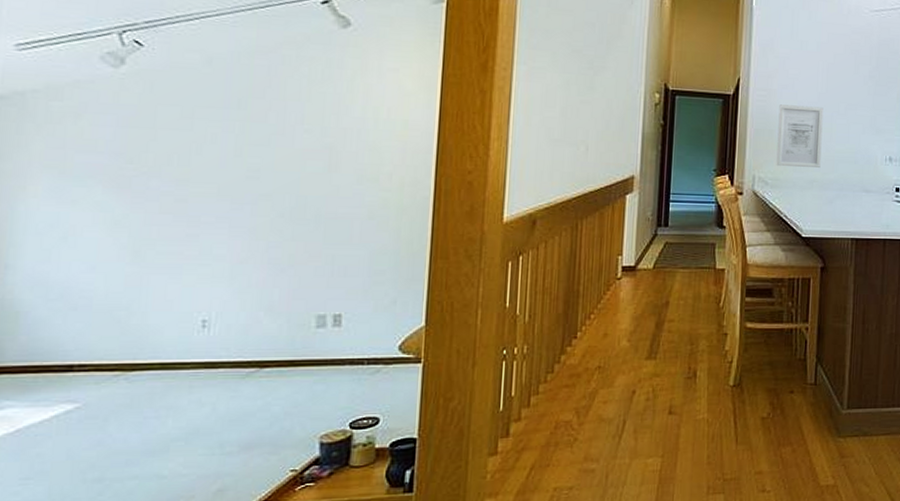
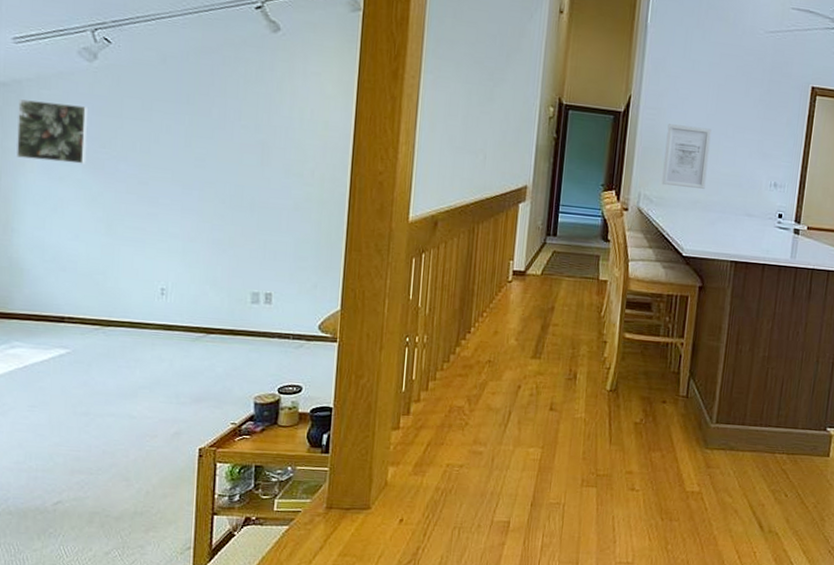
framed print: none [15,114,113,184] -> present [17,99,89,164]

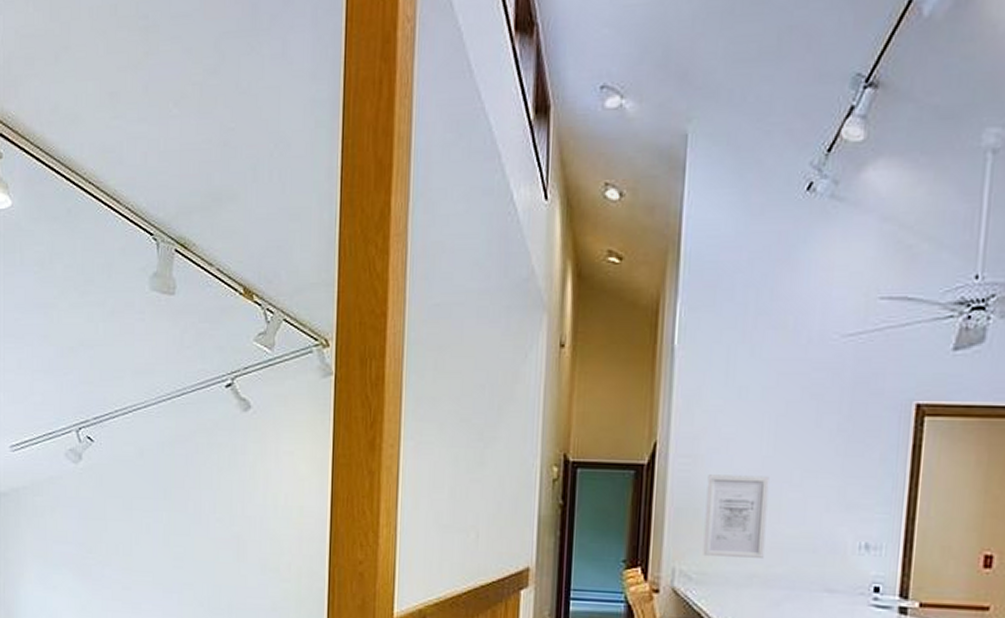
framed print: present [17,99,89,164] -> none [17,508,76,572]

